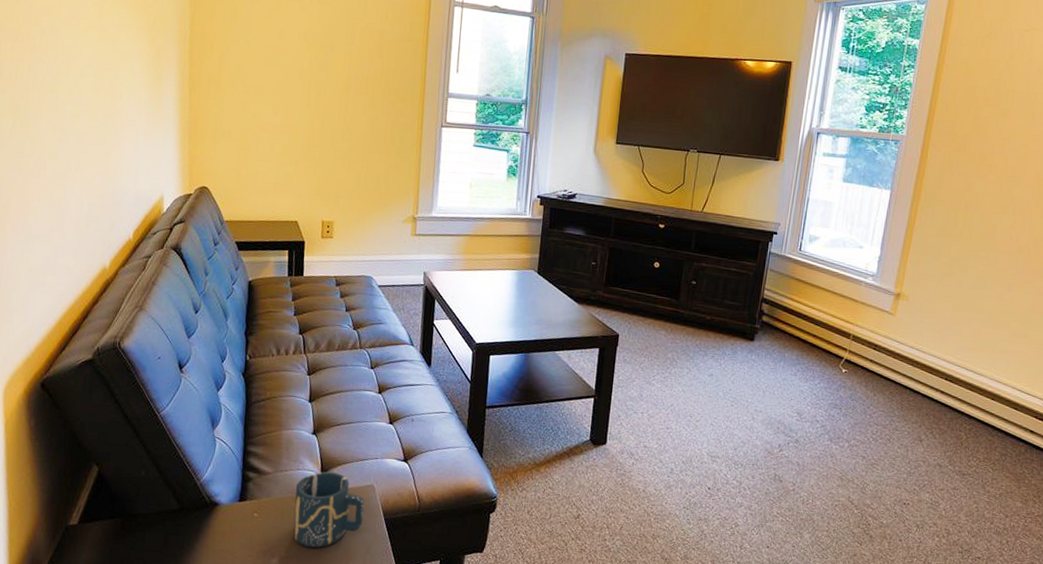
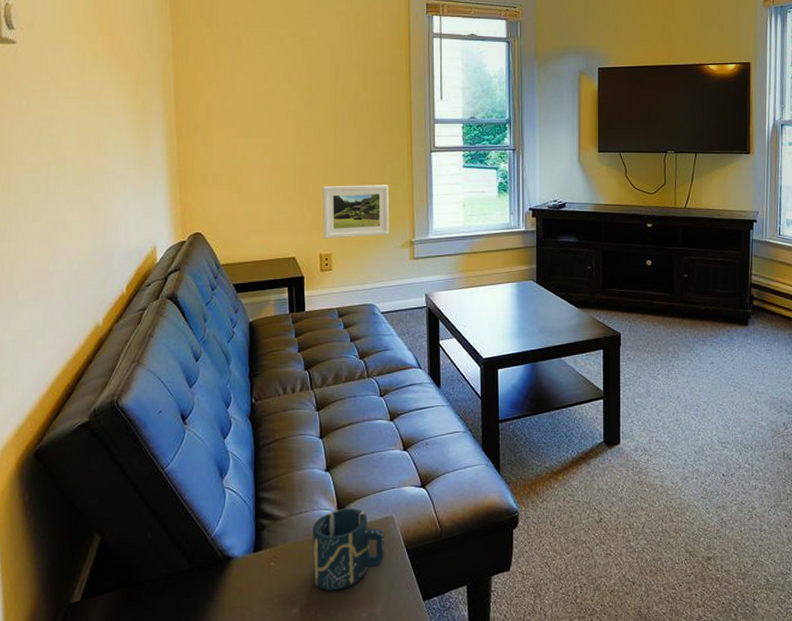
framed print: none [326,152,396,208] -> present [322,185,390,239]

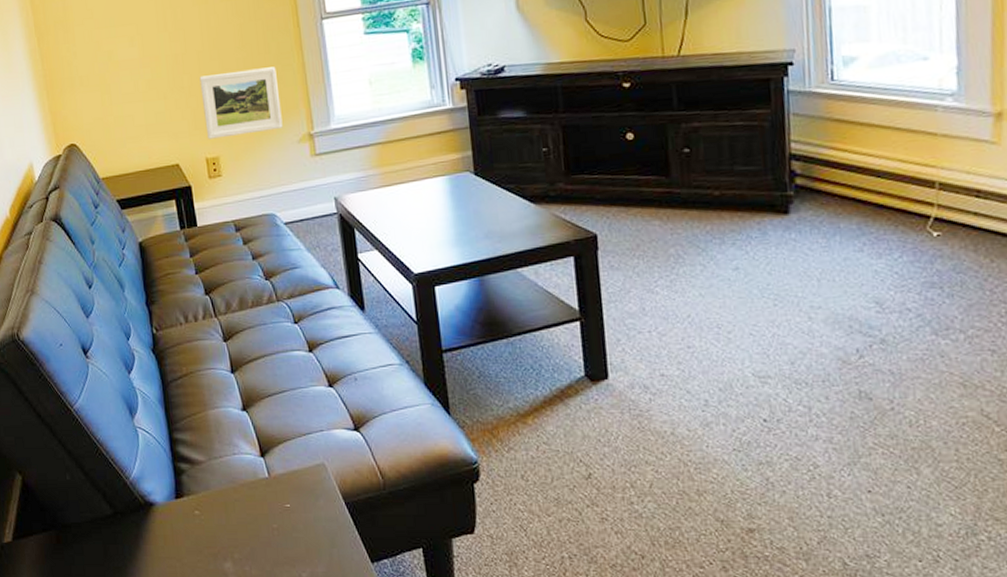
cup: present [312,507,385,591] -> none [236,452,321,546]

